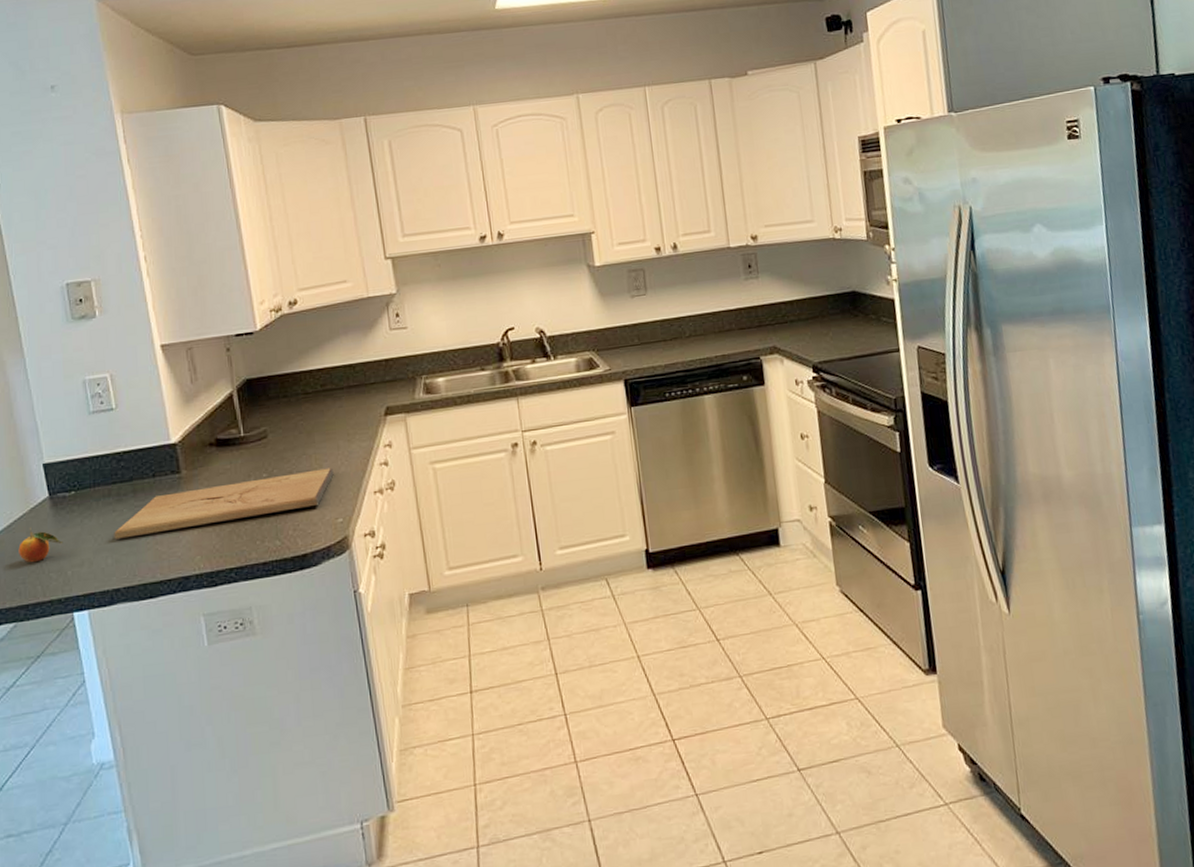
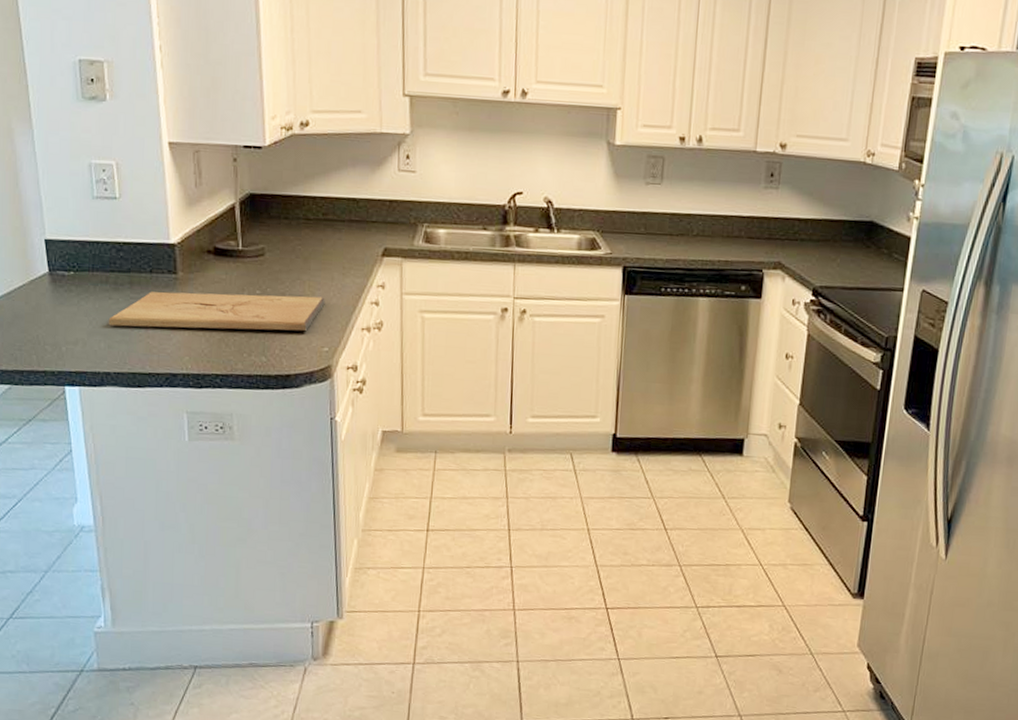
fruit: present [18,527,63,563] -> none [17,298,60,333]

